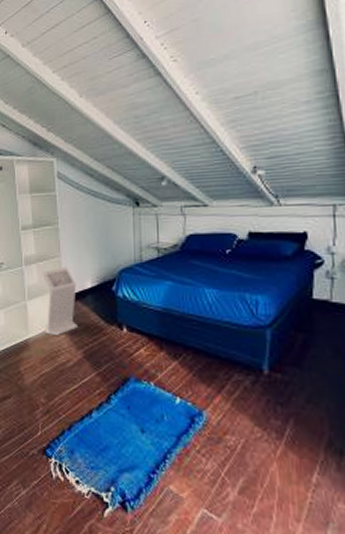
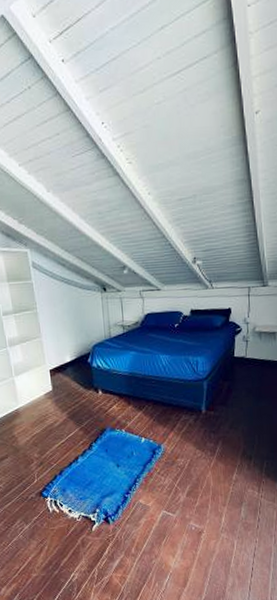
lectern: present [42,267,79,335] -> none [26,345,62,403]

